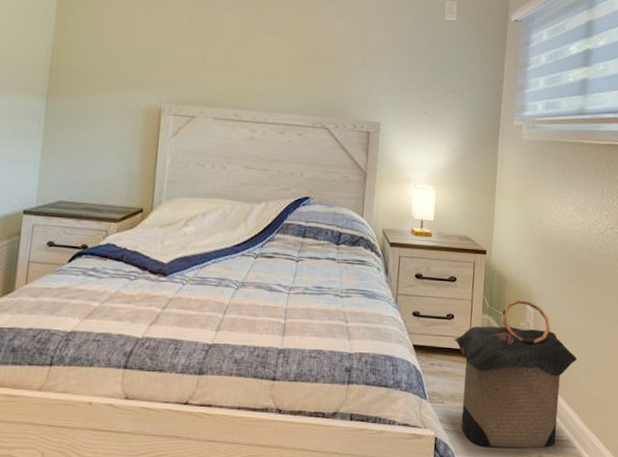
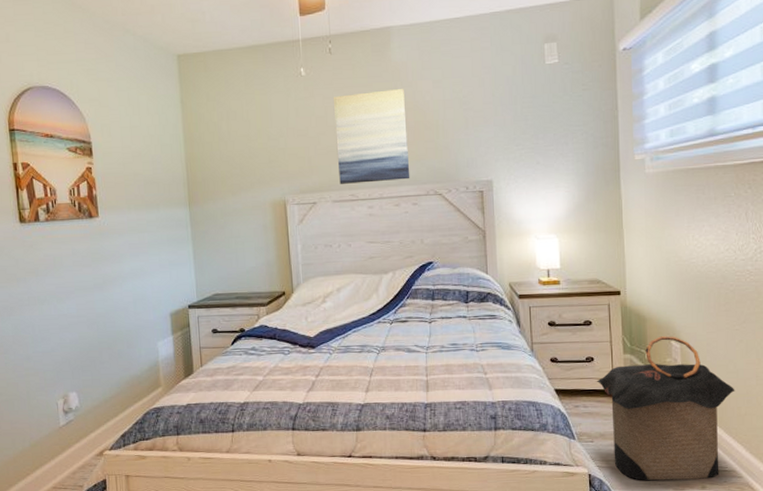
wall art: none [224,9,306,108] -> present [333,88,410,184]

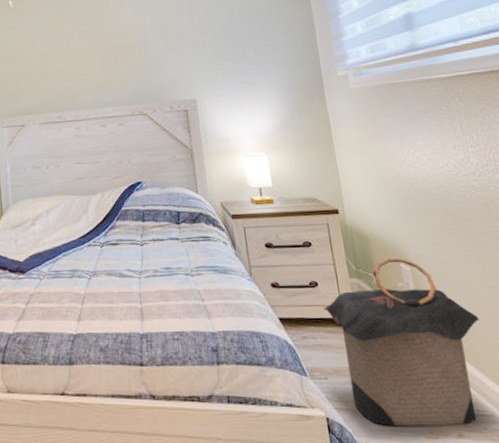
wall art: present [333,88,410,184] -> none [39,15,115,107]

